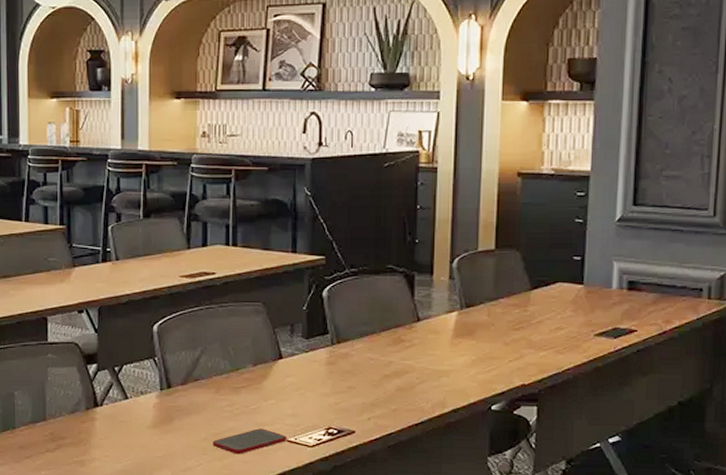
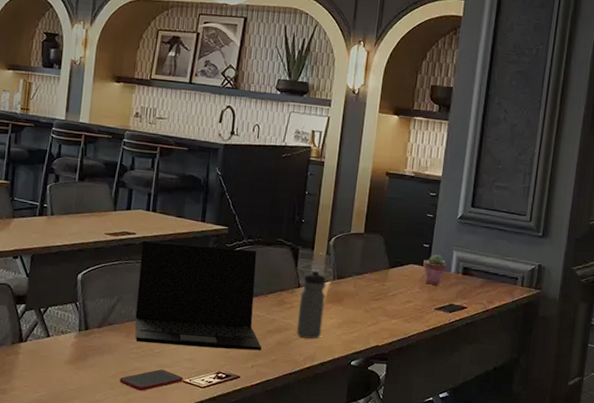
laptop: none [224,280,379,400] -> present [135,240,262,351]
water bottle: none [419,298,452,381] -> present [296,269,326,339]
potted succulent: none [575,268,607,306] -> present [423,254,447,285]

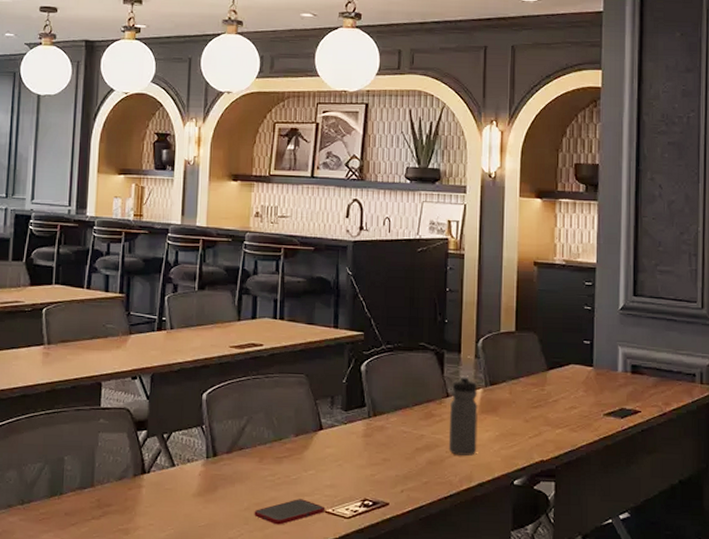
laptop: present [135,240,262,351] -> none [267,352,412,472]
potted succulent: present [423,254,447,285] -> none [585,351,613,387]

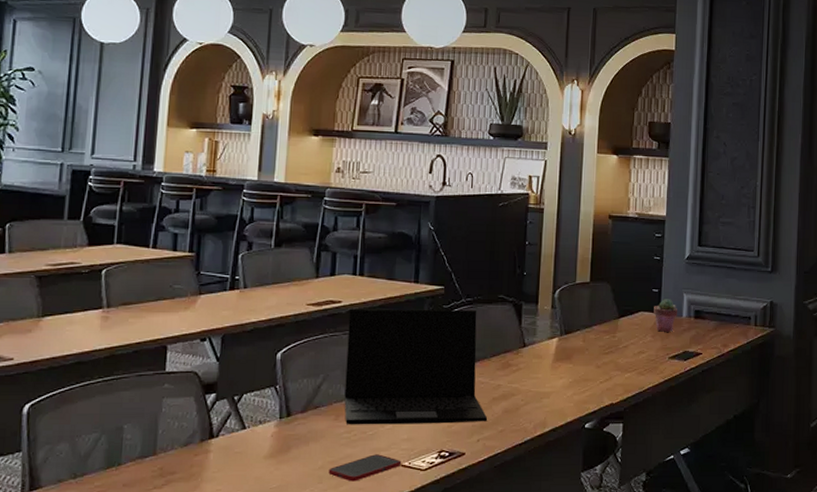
laptop: none [267,352,412,472] -> present [344,308,488,425]
water bottle: present [448,375,478,456] -> none [524,326,553,403]
potted succulent: none [585,351,613,387] -> present [654,299,678,332]

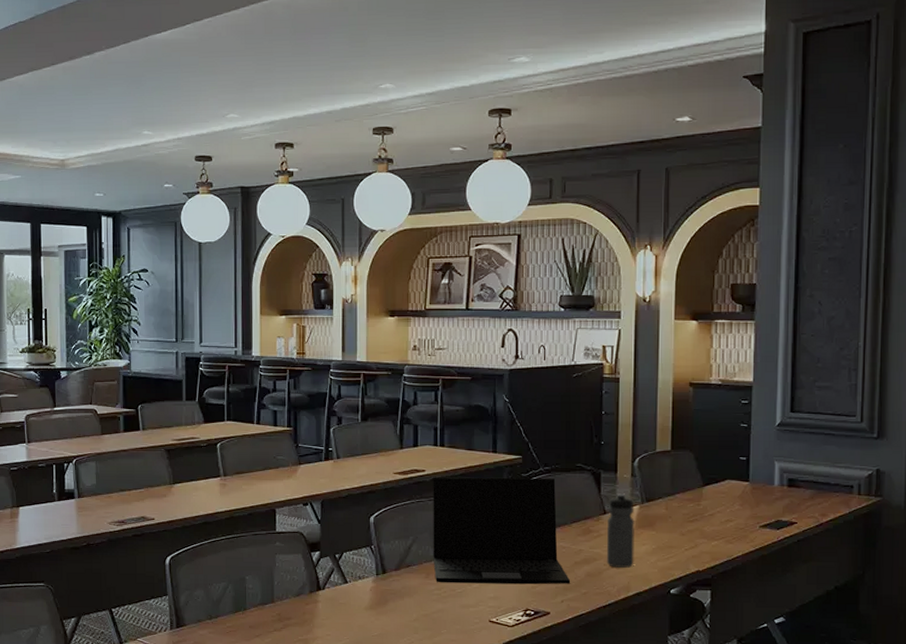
cell phone: present [328,454,402,482] -> none [423,610,490,634]
water bottle: none [524,326,553,403] -> present [606,493,634,568]
potted succulent: present [654,299,678,332] -> none [741,467,769,501]

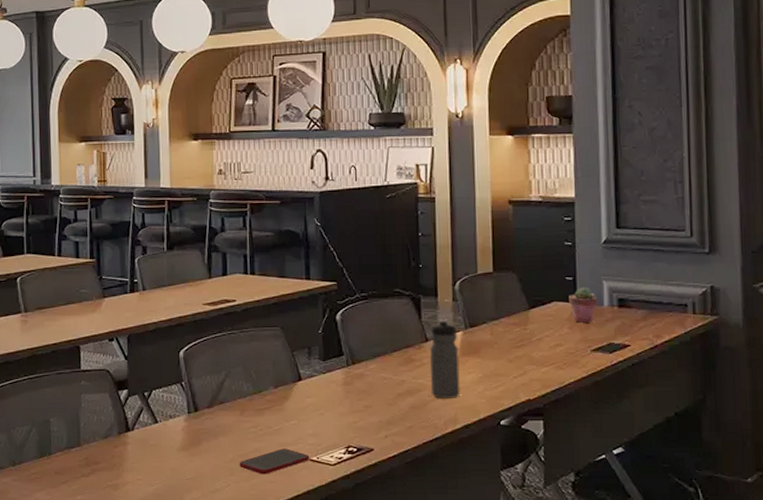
cell phone: none [423,610,490,634] -> present [239,449,310,475]
laptop: present [433,477,571,585] -> none [244,305,394,420]
potted succulent: none [741,467,769,501] -> present [569,287,598,323]

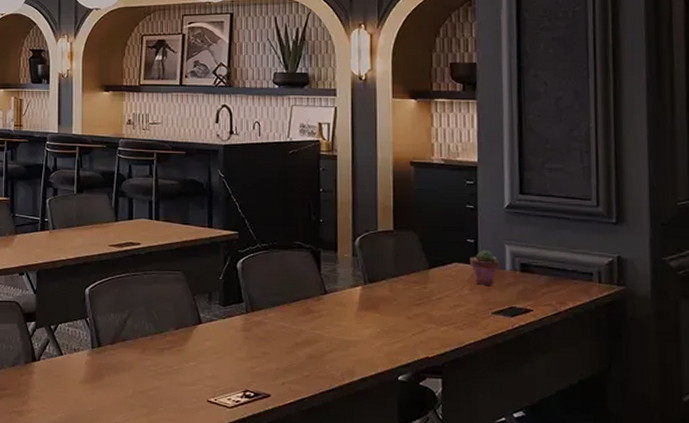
cell phone: present [239,449,310,475] -> none [139,388,208,412]
water bottle: present [429,319,460,398] -> none [328,273,358,351]

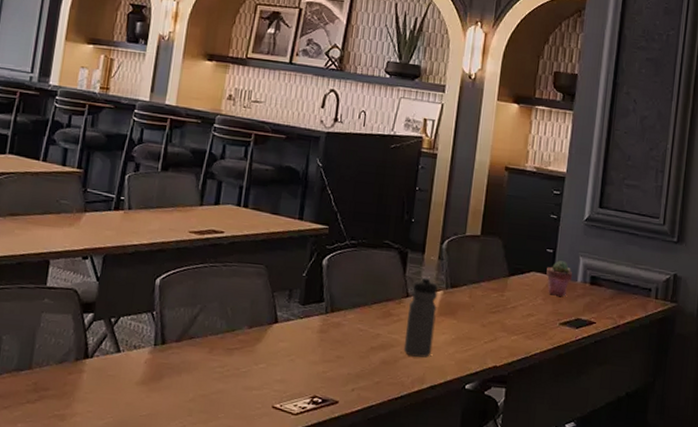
water bottle: none [328,273,358,351] -> present [403,276,438,358]

